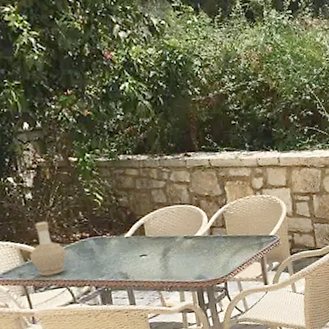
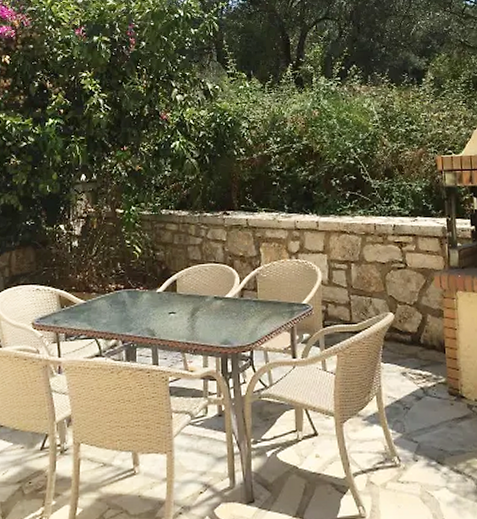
bottle: present [30,221,67,277] -> none [67,270,100,325]

